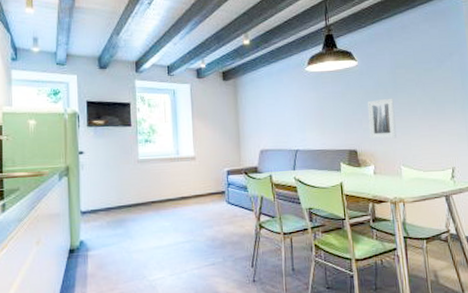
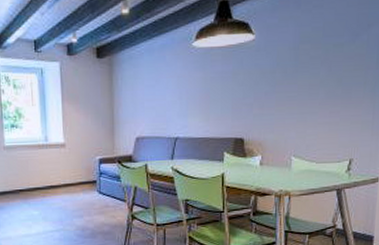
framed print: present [367,98,397,139] -> none [259,79,292,127]

